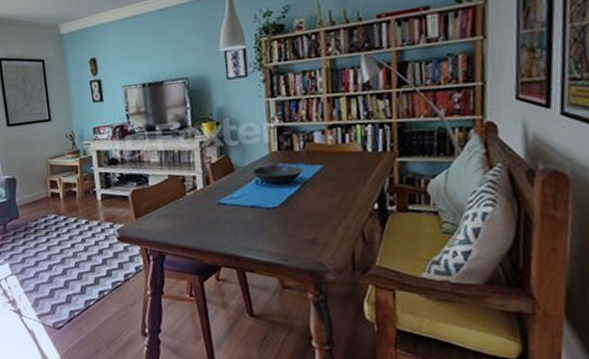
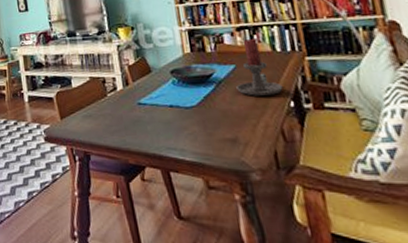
candle holder: none [321,136,369,198] -> present [236,37,283,96]

